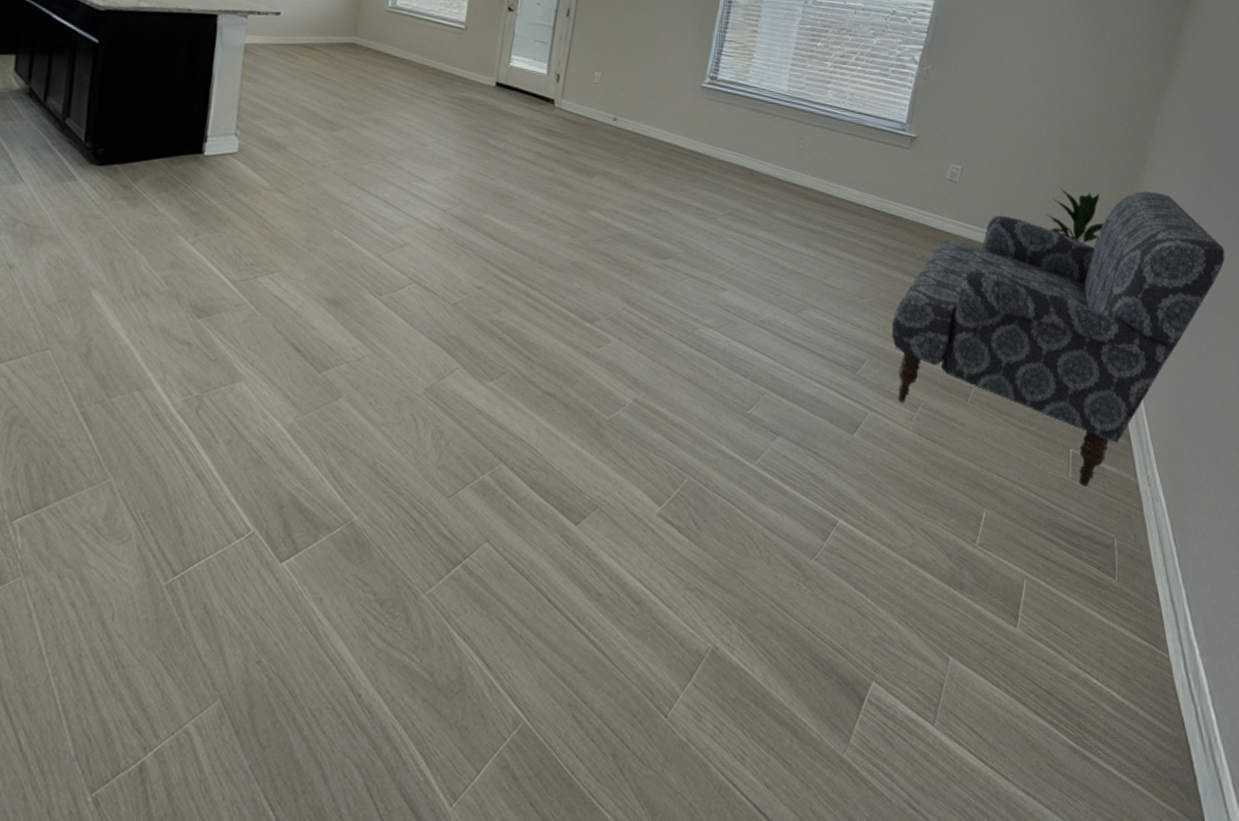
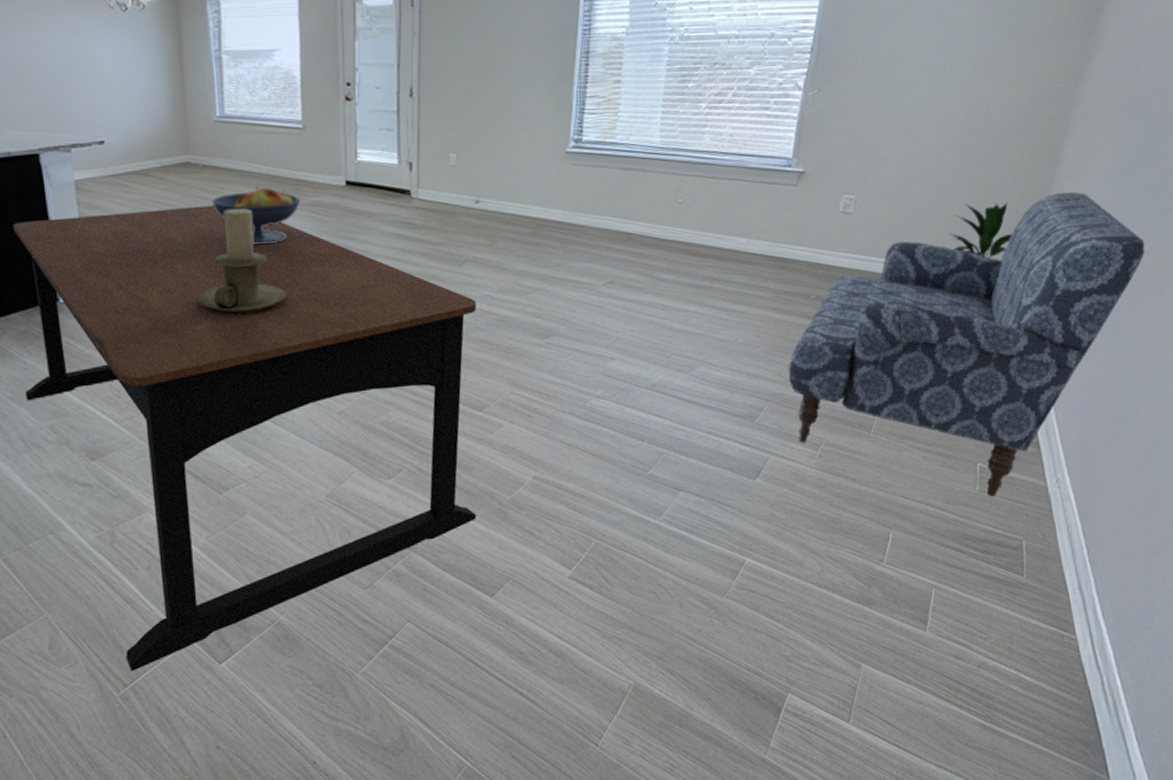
dining table: none [147,73,602,558] -> present [12,205,477,672]
candle holder: none [335,92,423,193] -> present [196,208,288,314]
fruit bowl: none [368,75,451,130] -> present [211,187,300,245]

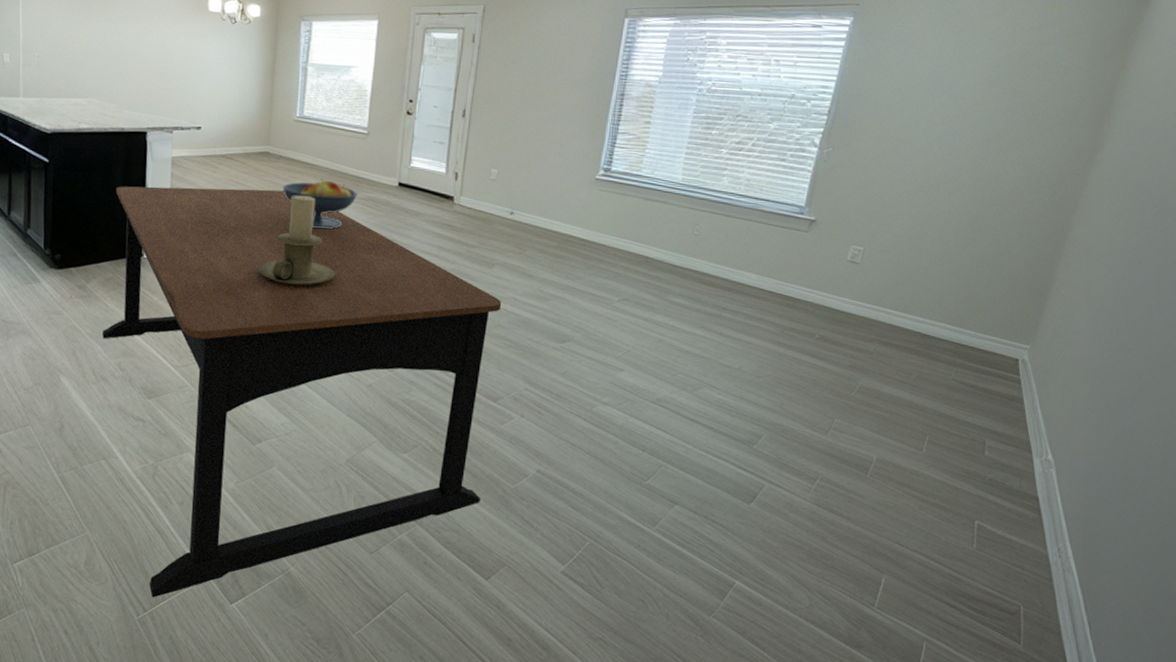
sofa: present [789,191,1145,498] -> none [789,267,1154,558]
indoor plant: present [949,202,1012,259] -> none [954,267,1018,322]

